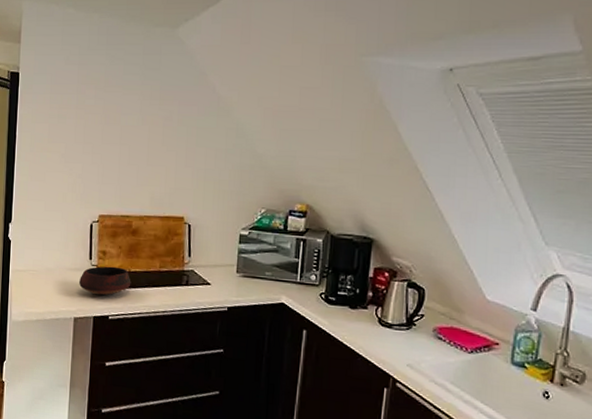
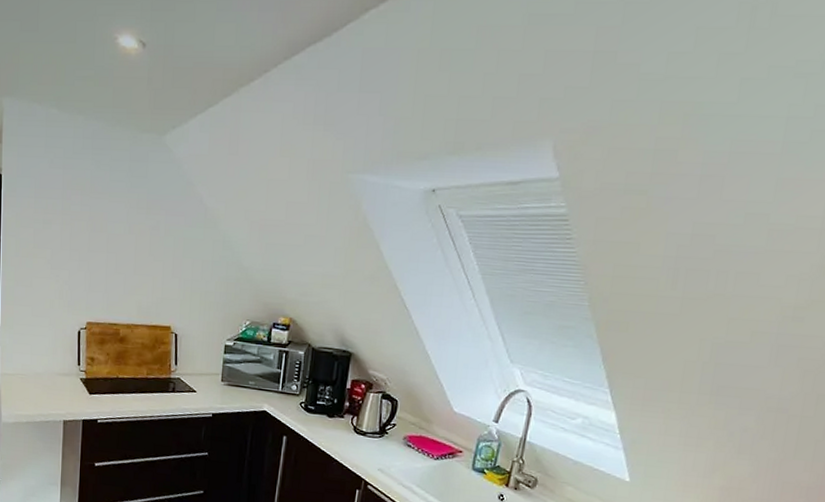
bowl: present [78,266,131,296] -> none [67,372,119,400]

